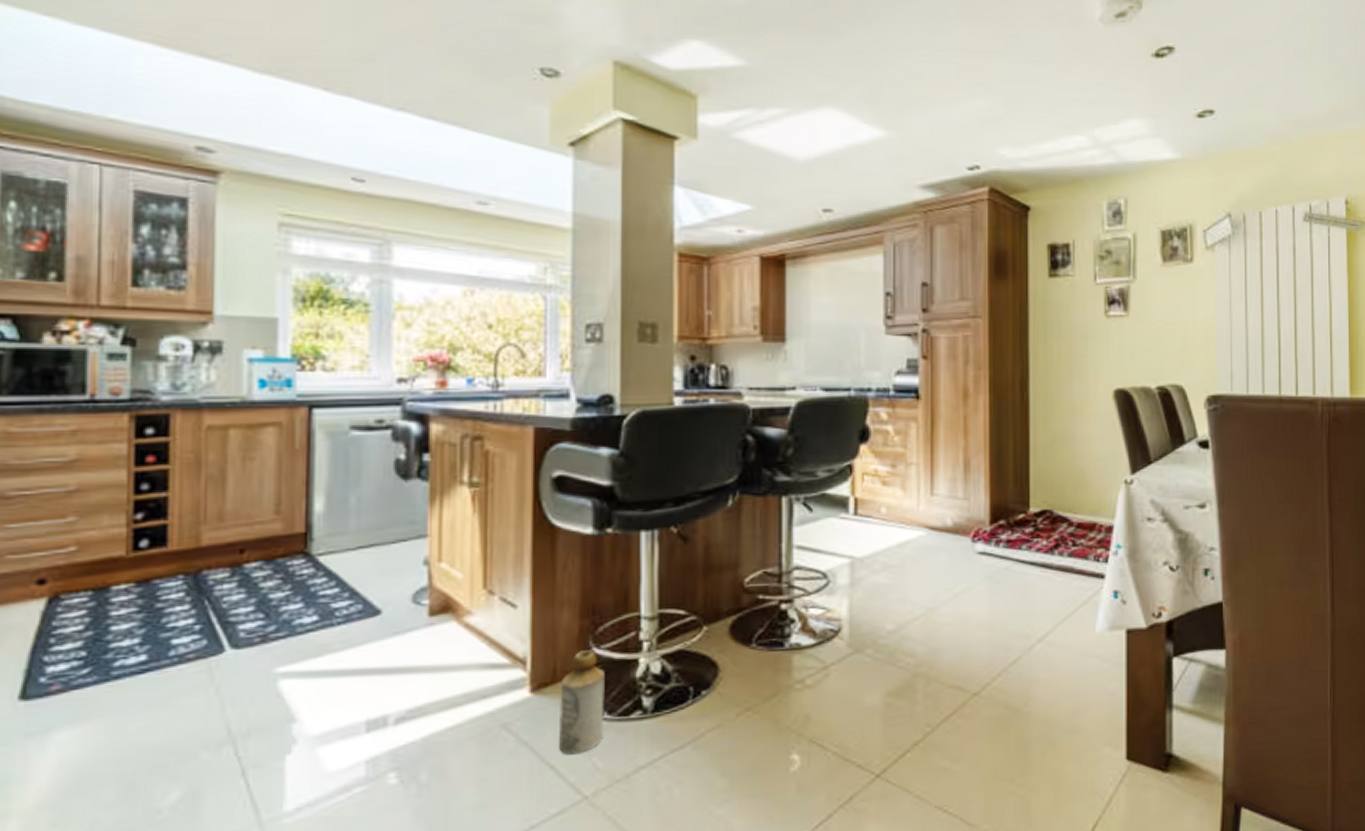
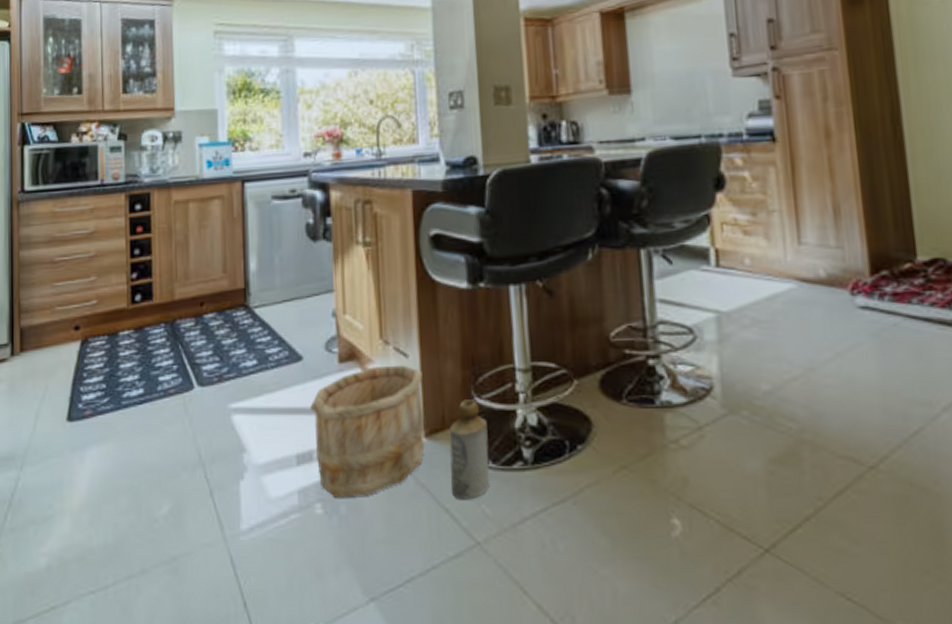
wooden bucket: none [388,616,533,764] -> present [310,365,425,498]

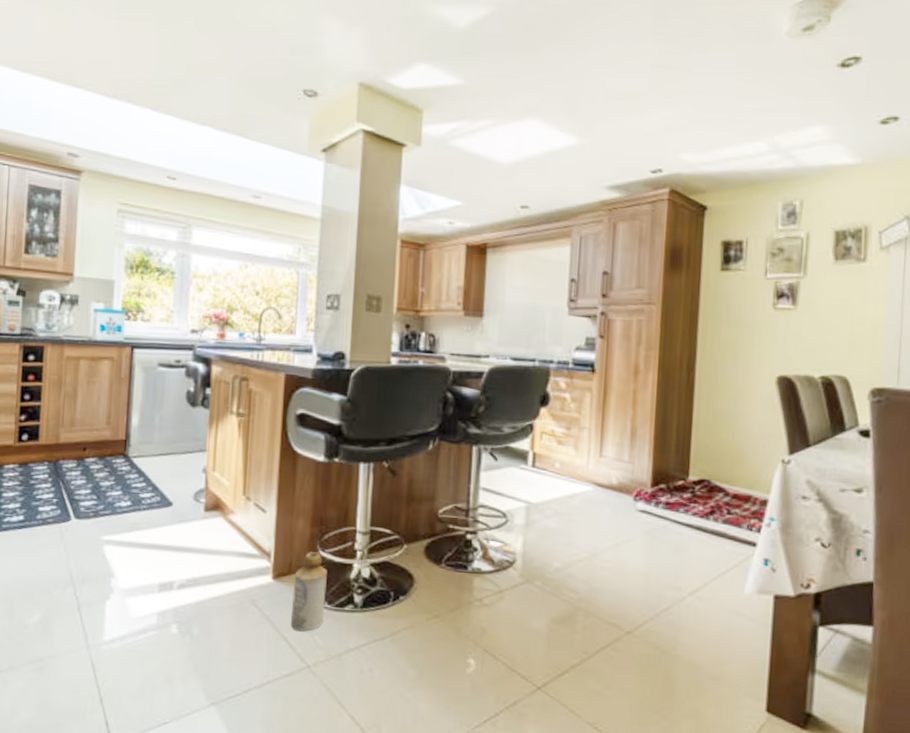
wooden bucket: present [310,365,425,498] -> none [175,517,277,622]

